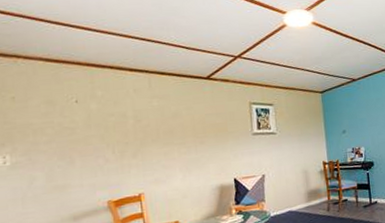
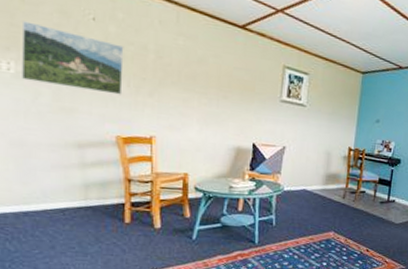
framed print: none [15,117,109,170] -> present [21,21,124,95]

